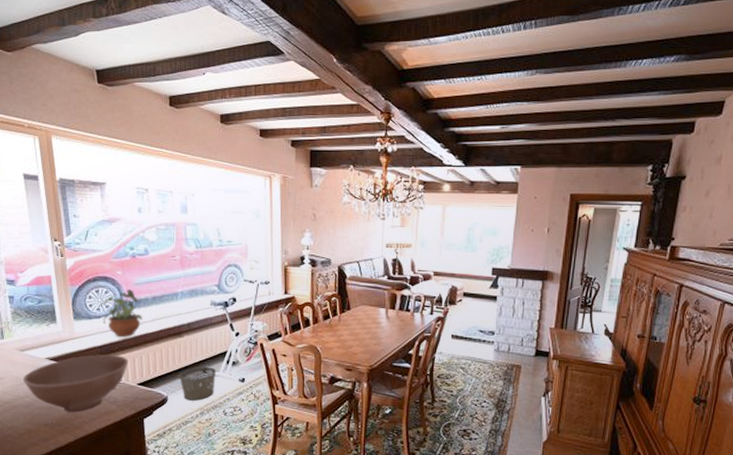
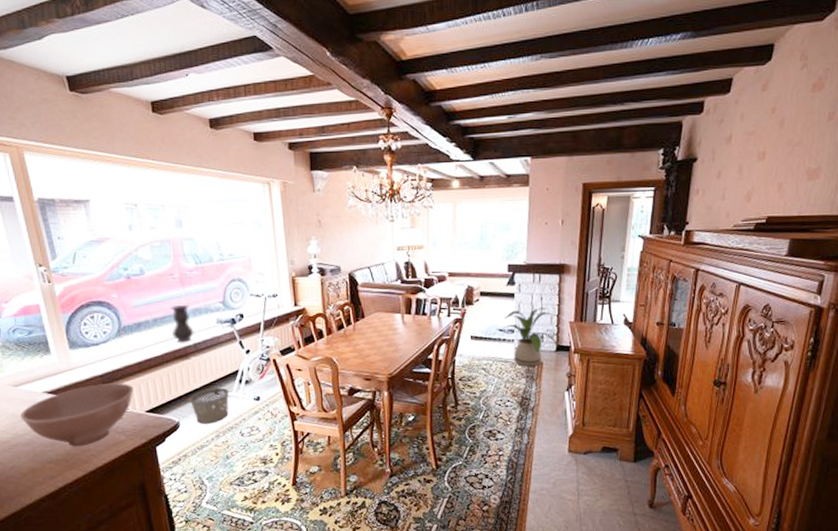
potted plant: present [100,289,142,337] -> none [97,313,144,363]
vase: none [169,286,189,321] -> present [171,305,194,342]
house plant: none [481,312,539,369] -> present [500,307,560,367]

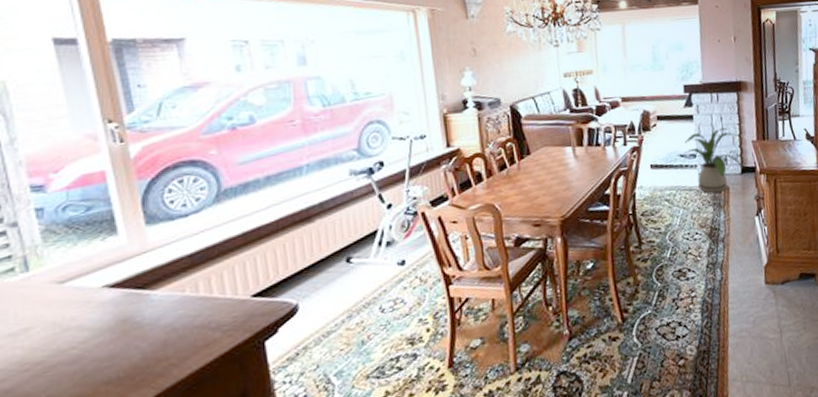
bowl: present [19,383,134,447] -> none [64,262,236,357]
vase: present [171,305,194,342] -> none [289,156,320,203]
basket: present [189,387,230,424] -> none [311,253,366,304]

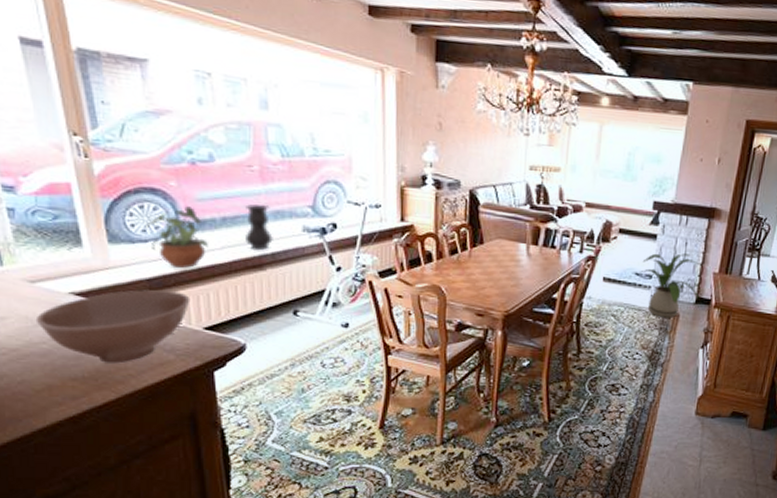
bowl: none [64,262,236,357] -> present [35,290,191,363]
potted plant: none [186,172,253,237] -> present [146,206,208,268]
vase: none [289,156,320,203] -> present [246,204,273,250]

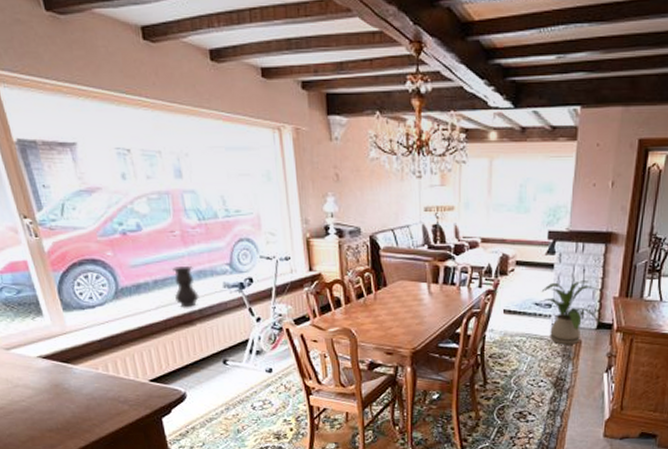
bowl: present [35,290,191,363] -> none [14,350,136,415]
potted plant: present [146,206,208,268] -> none [92,273,145,328]

